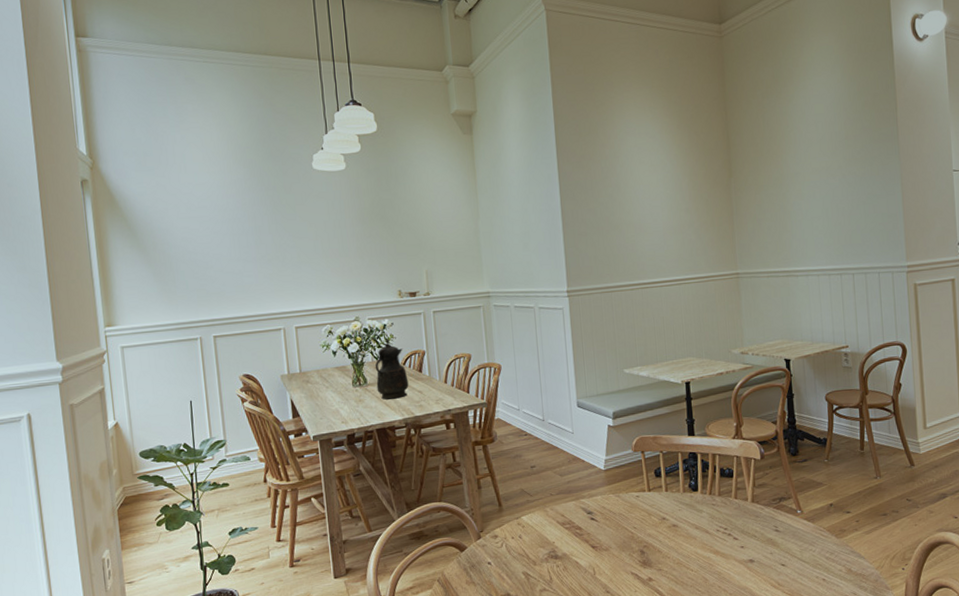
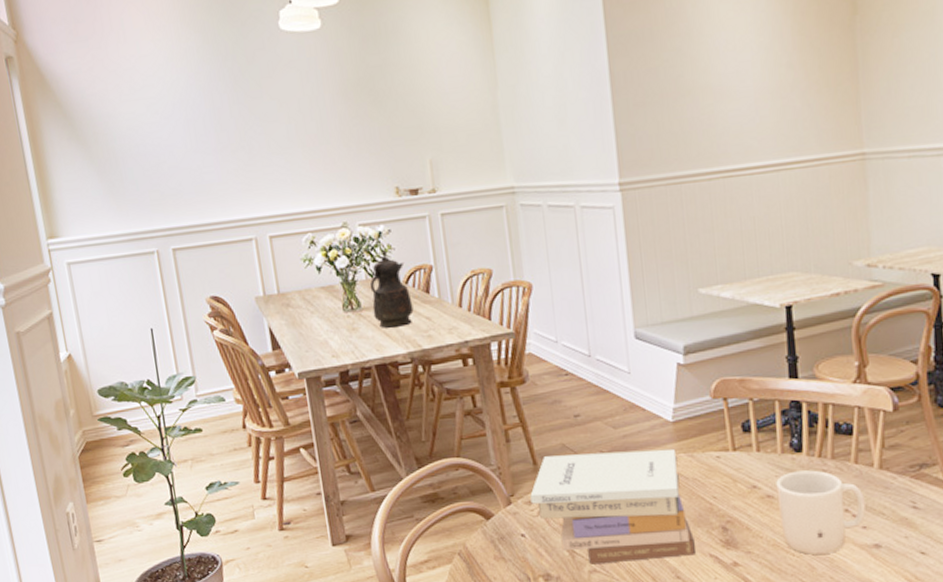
books: none [496,490,621,585] -> present [530,448,695,565]
mug: none [679,504,744,570] -> present [776,470,867,555]

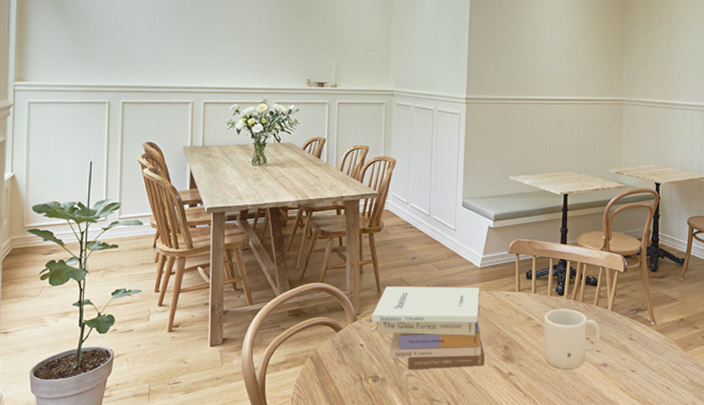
coffeepot: present [369,250,414,328] -> none [275,123,306,181]

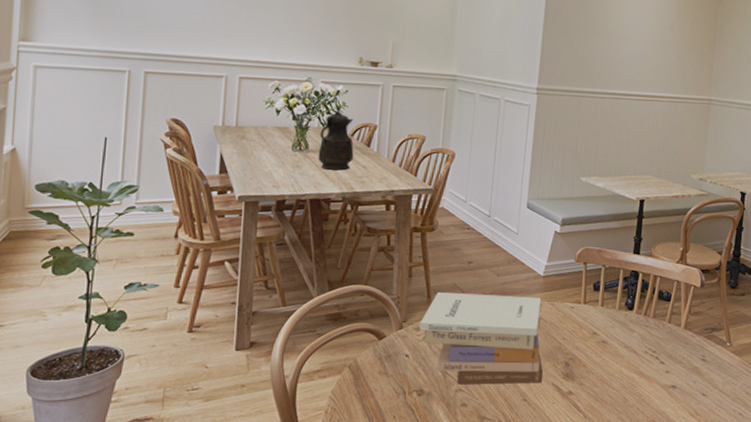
coffeepot: none [275,123,306,181] -> present [318,106,354,171]
mug: present [544,309,601,369] -> none [608,324,671,390]

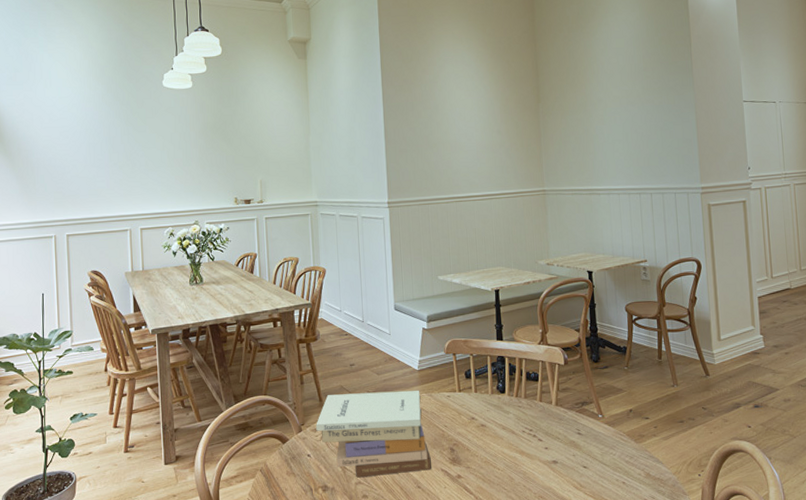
coffeepot: present [318,106,354,171] -> none [210,242,241,298]

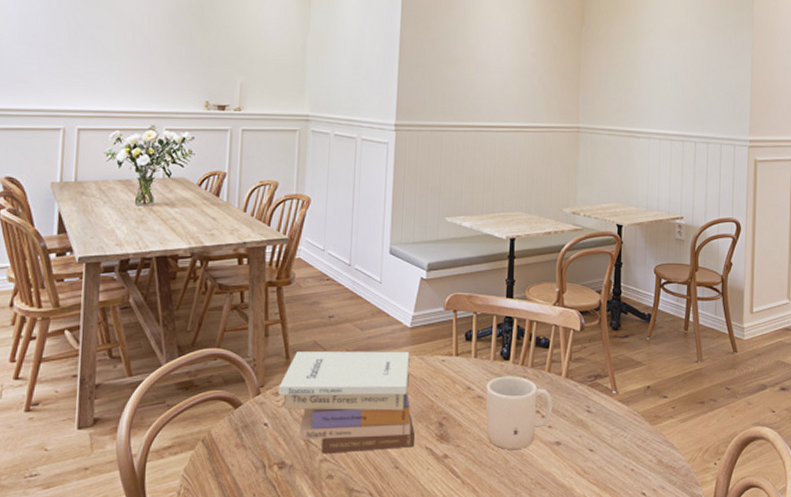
mug: none [487,406,548,469] -> present [485,376,553,449]

